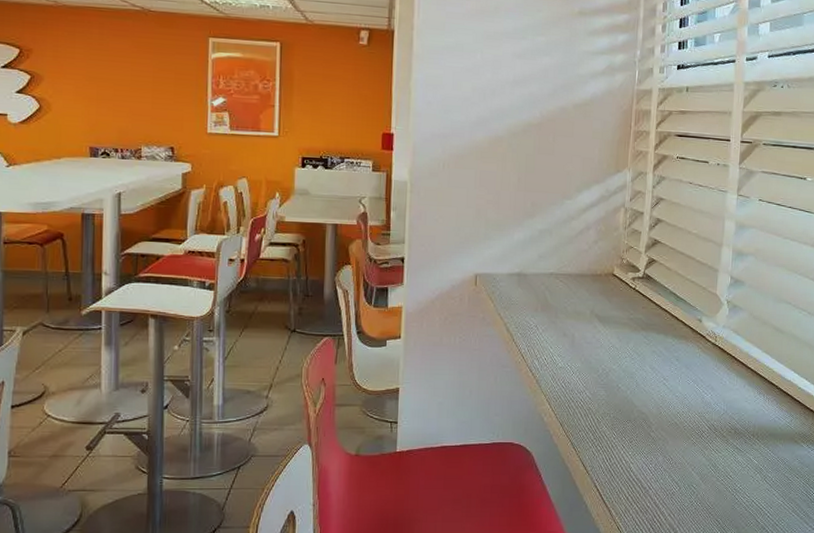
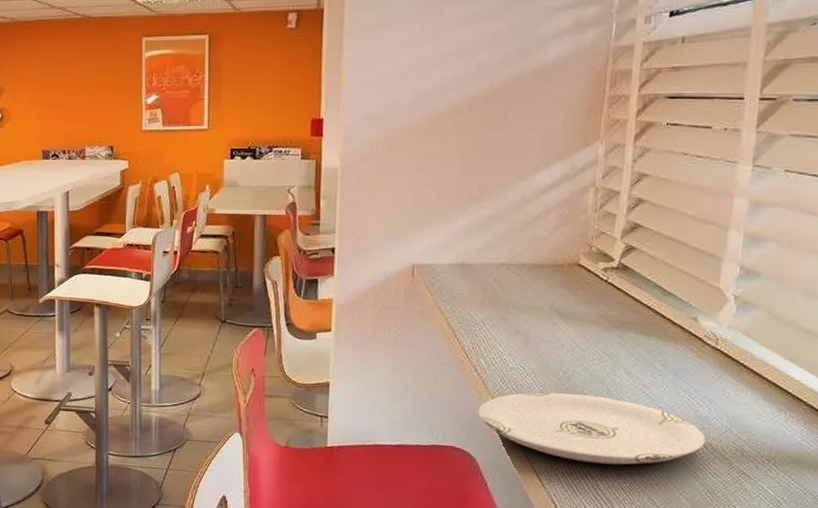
plate: none [533,387,709,449] -> present [478,392,705,465]

